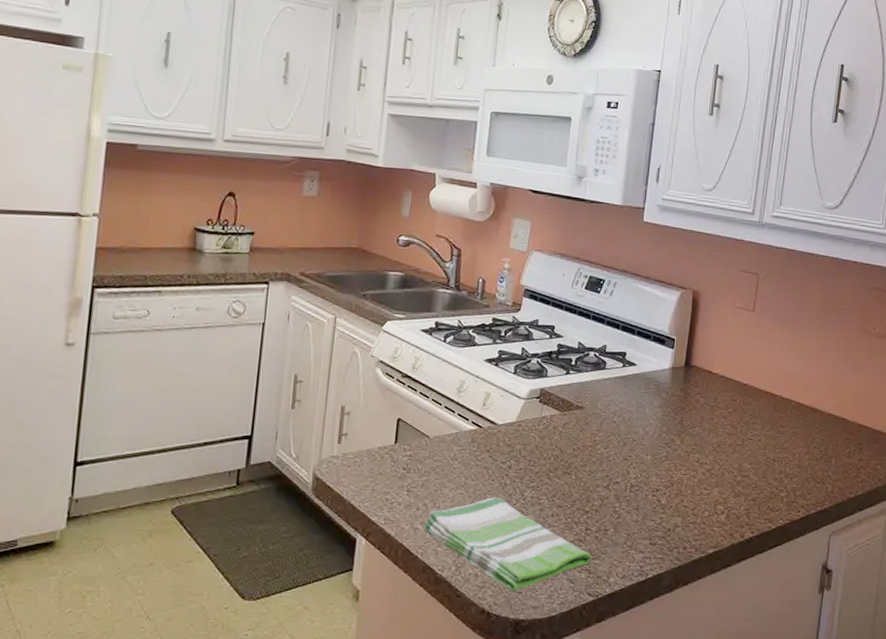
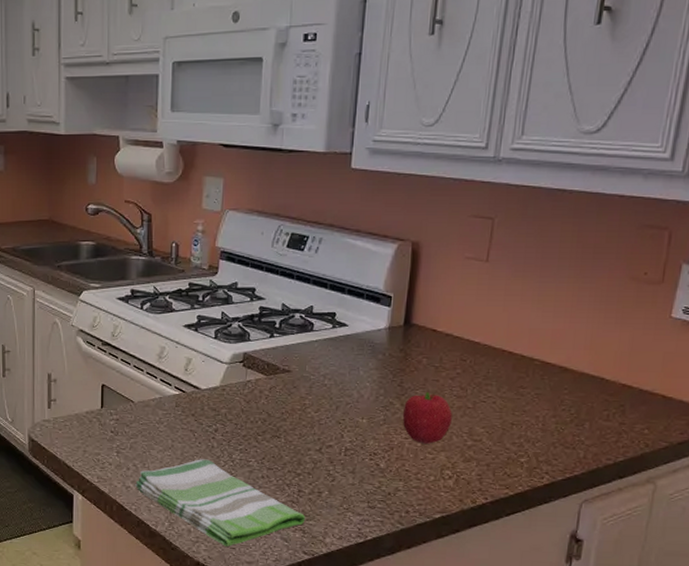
fruit: none [682,430,725,480] -> present [402,392,452,444]

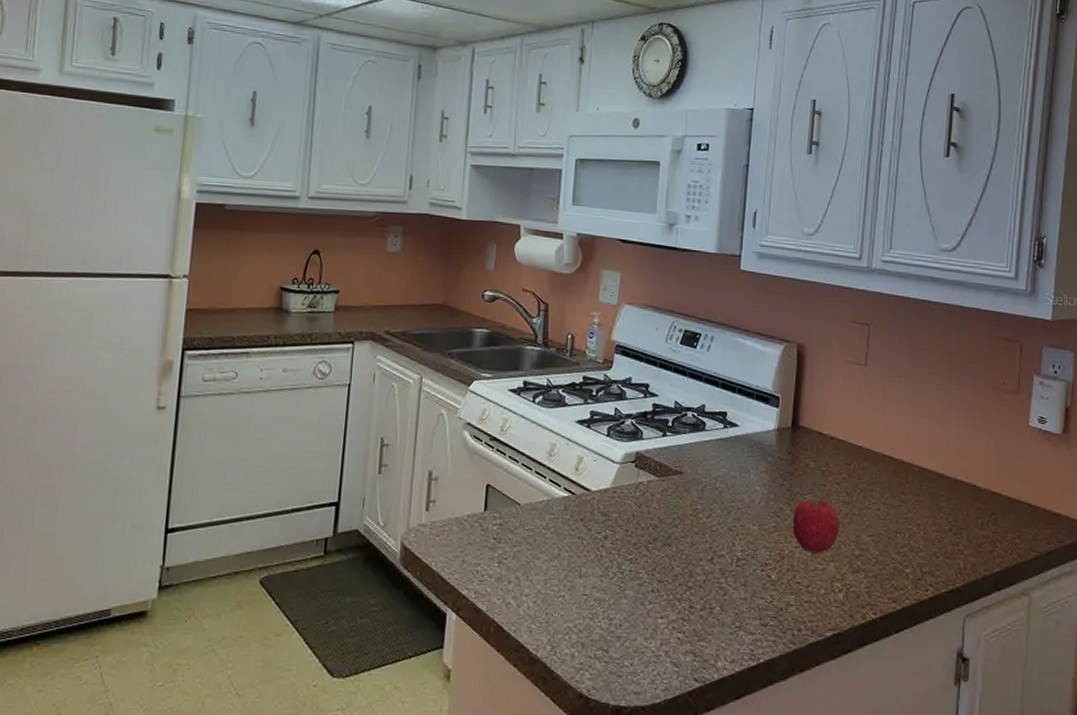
dish towel: present [135,459,306,547] -> none [516,570,697,674]

